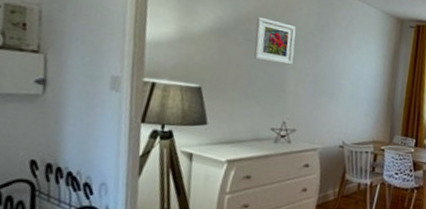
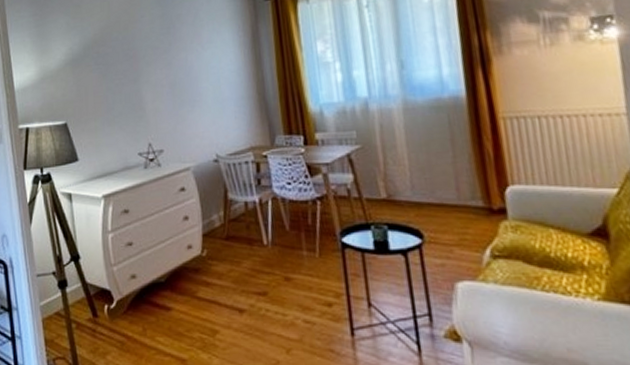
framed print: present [254,17,296,65] -> none [104,36,146,82]

